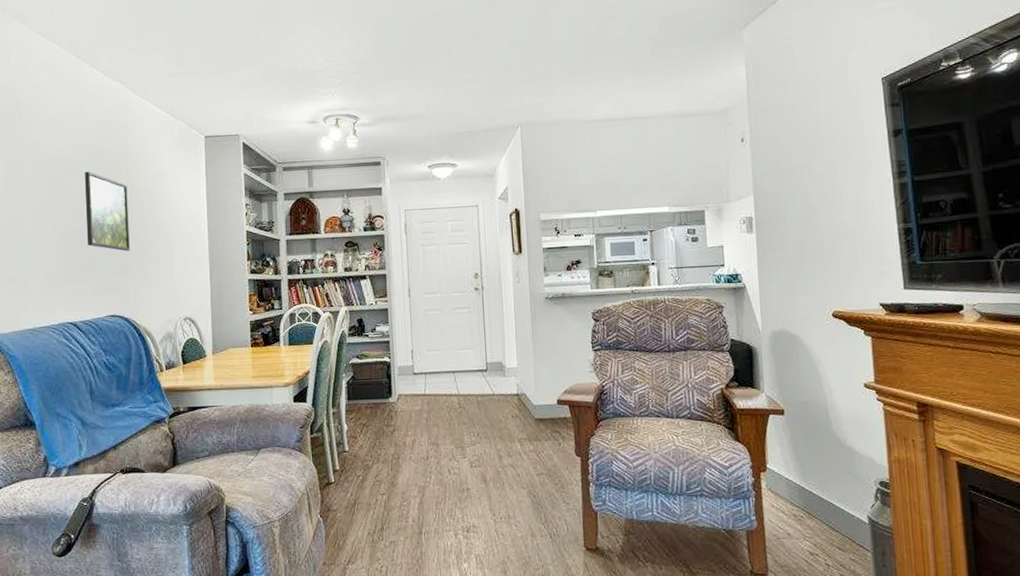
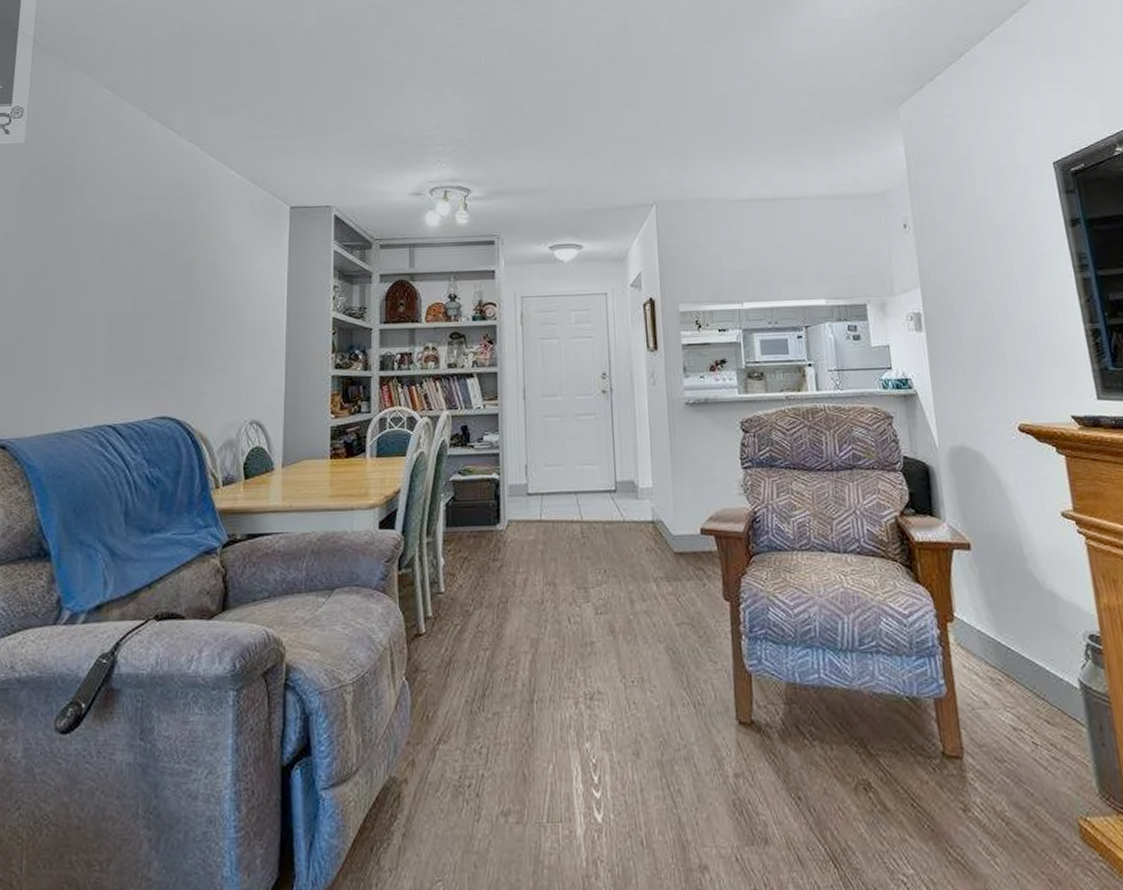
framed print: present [84,171,130,252] -> none [138,243,194,339]

